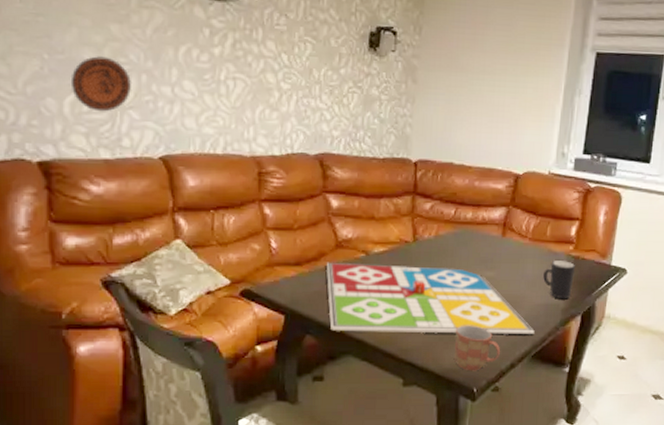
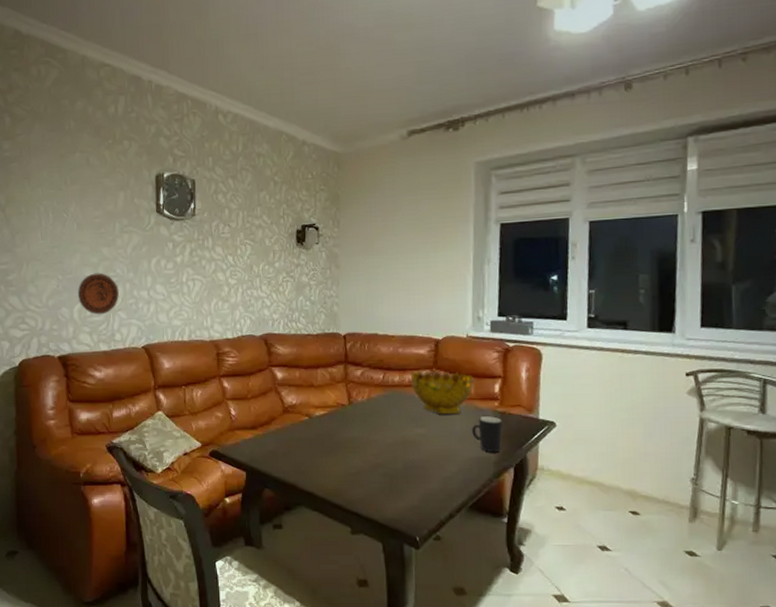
gameboard: present [327,262,535,334] -> none [277,425,469,487]
mug: present [454,325,501,371] -> none [394,478,439,521]
decorative bowl: none [484,207,551,257] -> present [410,370,474,415]

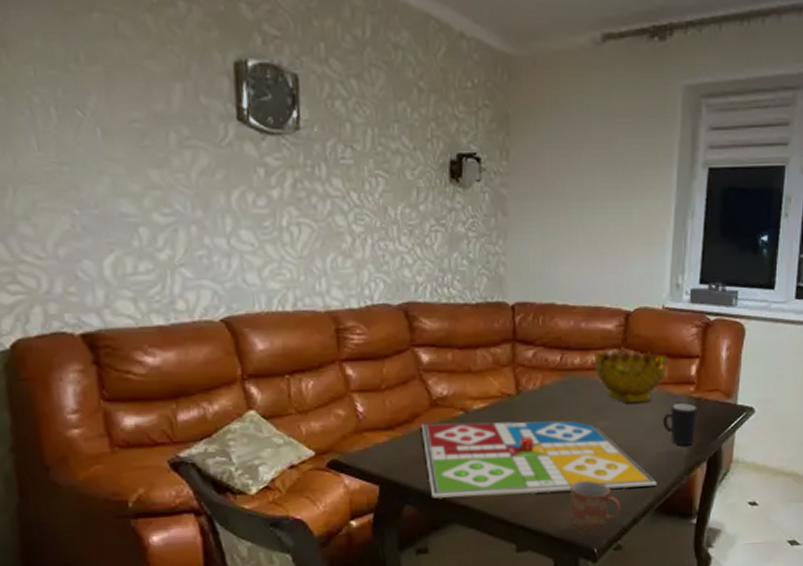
decorative plate: present [77,273,119,315] -> none [108,208,180,272]
gameboard: none [277,425,469,487] -> present [422,420,657,498]
mug: none [394,478,439,521] -> present [569,480,621,531]

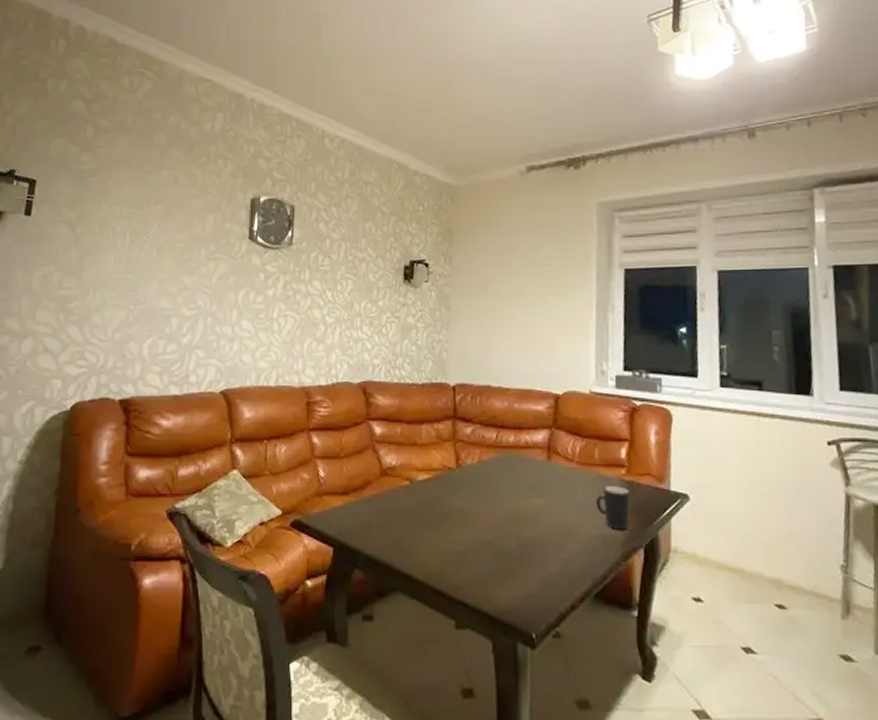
gameboard: present [422,420,657,498] -> none [373,490,594,570]
mug: present [569,480,621,531] -> none [507,559,559,613]
decorative bowl: present [593,349,668,404] -> none [526,430,598,483]

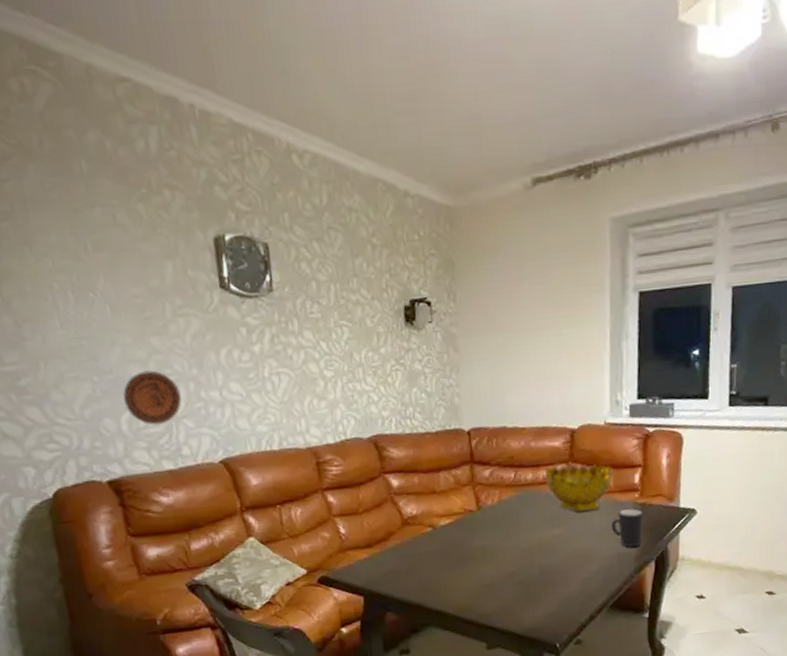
decorative plate: none [149,304,198,352] -> present [123,370,182,425]
decorative bowl: none [526,430,598,483] -> present [544,463,613,512]

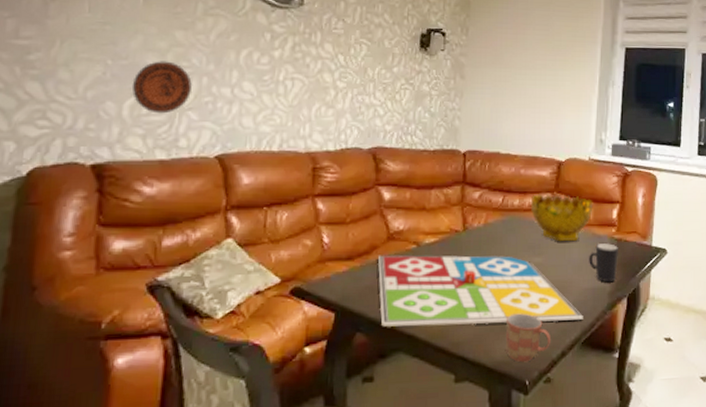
gameboard: none [396,530,610,606] -> present [378,255,583,327]
mug: none [531,583,579,628] -> present [505,313,552,363]

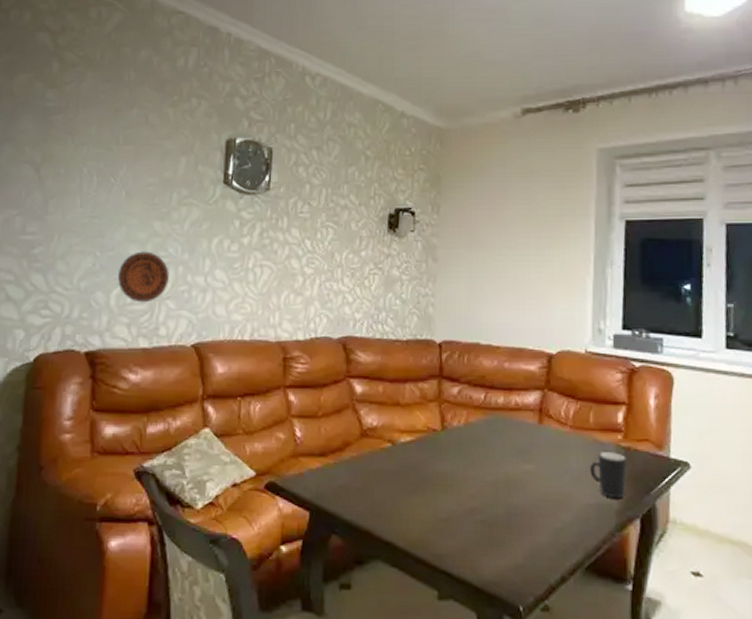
gameboard: present [378,255,583,327] -> none [352,452,586,541]
mug: present [505,313,552,363] -> none [493,527,548,585]
decorative bowl: present [530,194,593,242] -> none [517,391,593,448]

